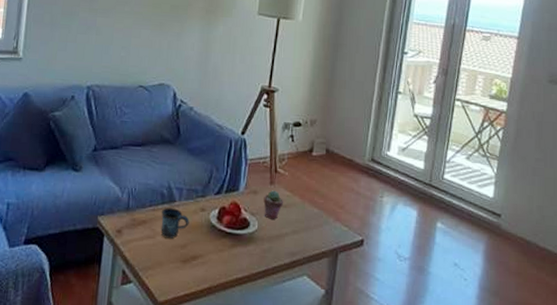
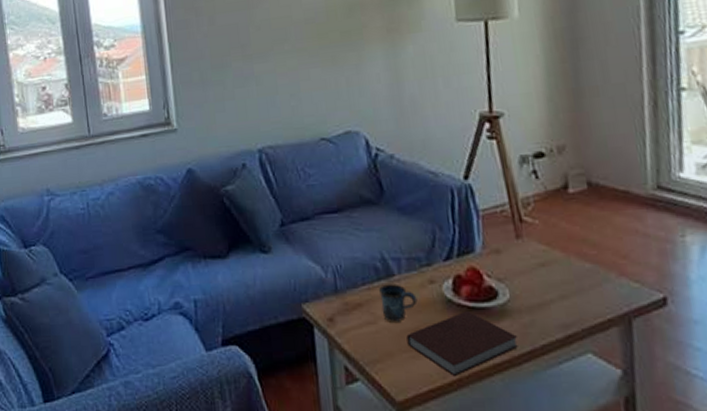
notebook: none [175,234,258,286] -> present [406,310,518,377]
potted succulent: present [263,190,283,220] -> none [510,245,540,284]

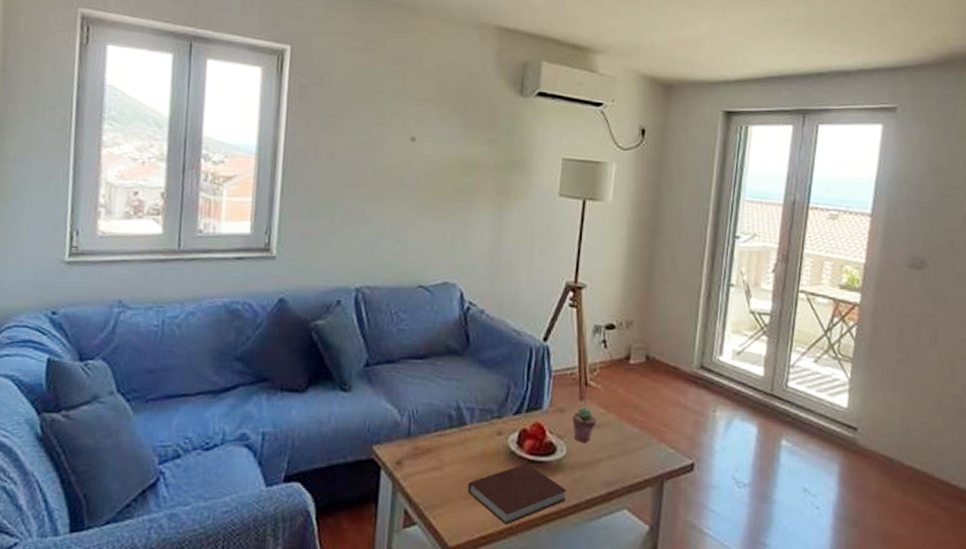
mug: present [378,284,418,324] -> none [449,432,484,471]
potted succulent: none [510,245,540,284] -> present [572,407,596,442]

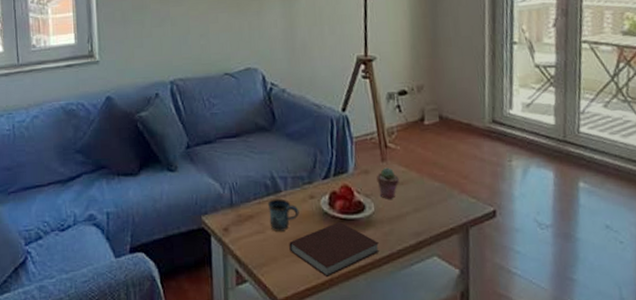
mug: none [449,432,484,471] -> present [267,198,300,233]

